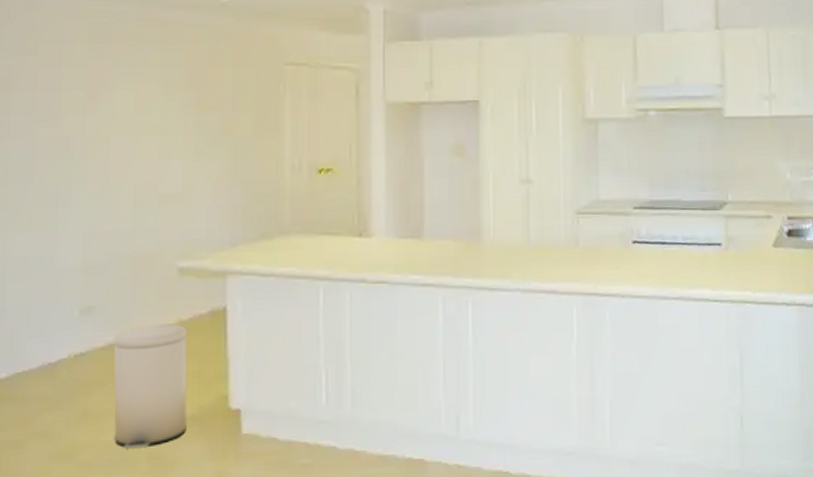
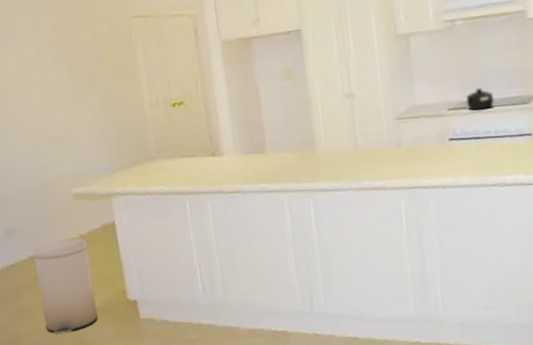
saucepan: none [653,187,683,213] -> present [466,88,494,112]

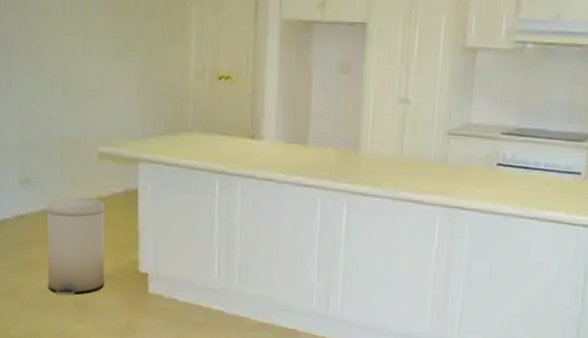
saucepan: present [466,88,494,112] -> none [521,117,550,141]

